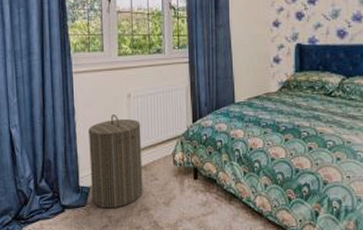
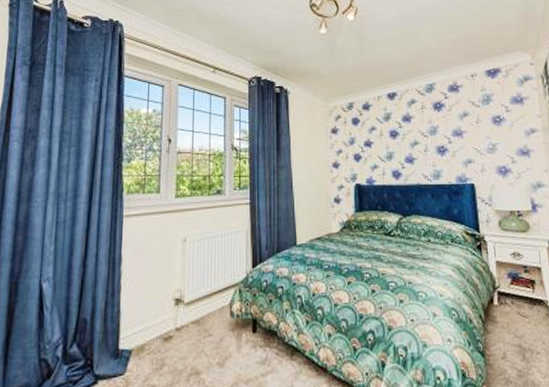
laundry hamper: present [88,115,143,209] -> none [132,262,196,376]

